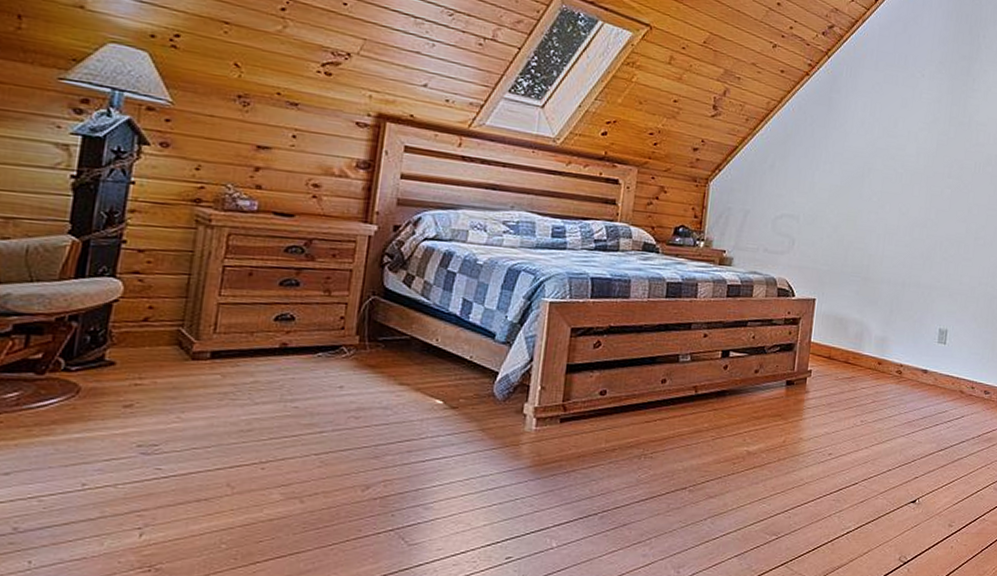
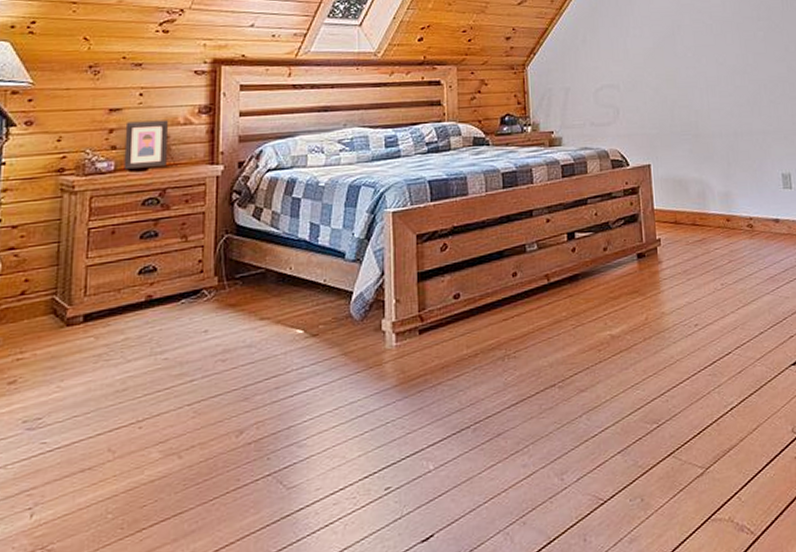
picture frame: none [268,163,321,217] -> present [124,120,168,170]

